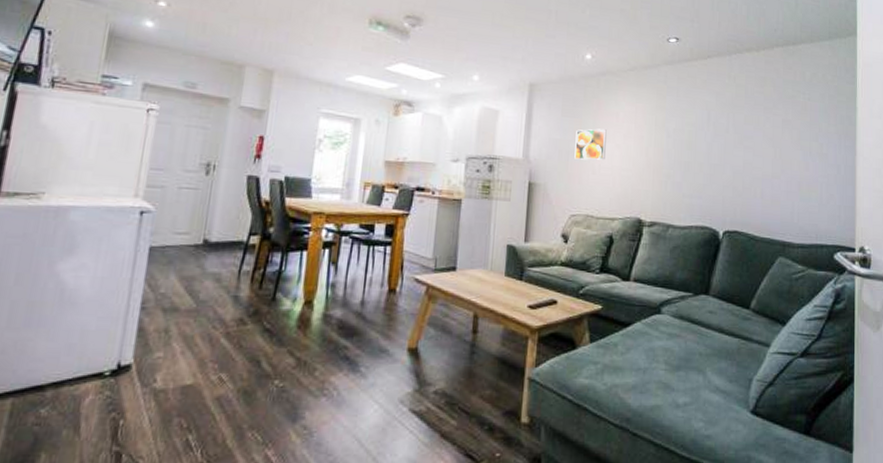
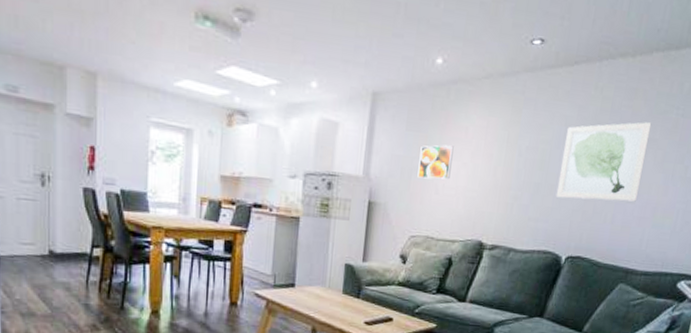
wall art: none [706,105,783,177] -> present [556,122,652,202]

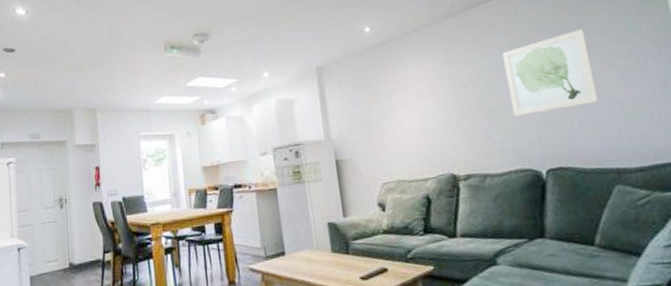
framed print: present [417,145,454,180] -> none [370,94,405,129]

